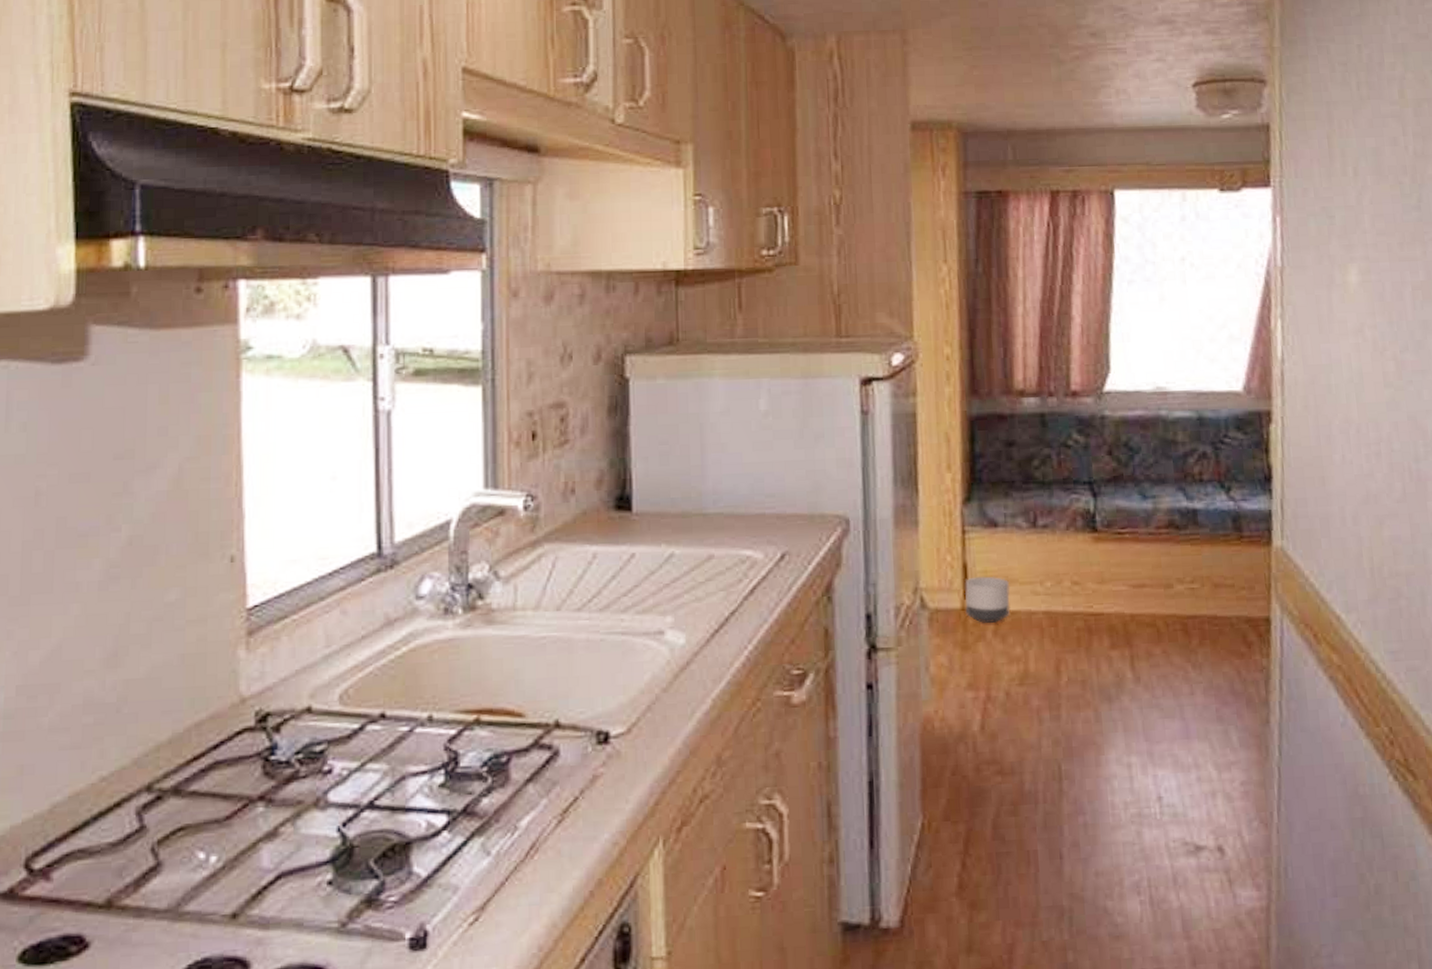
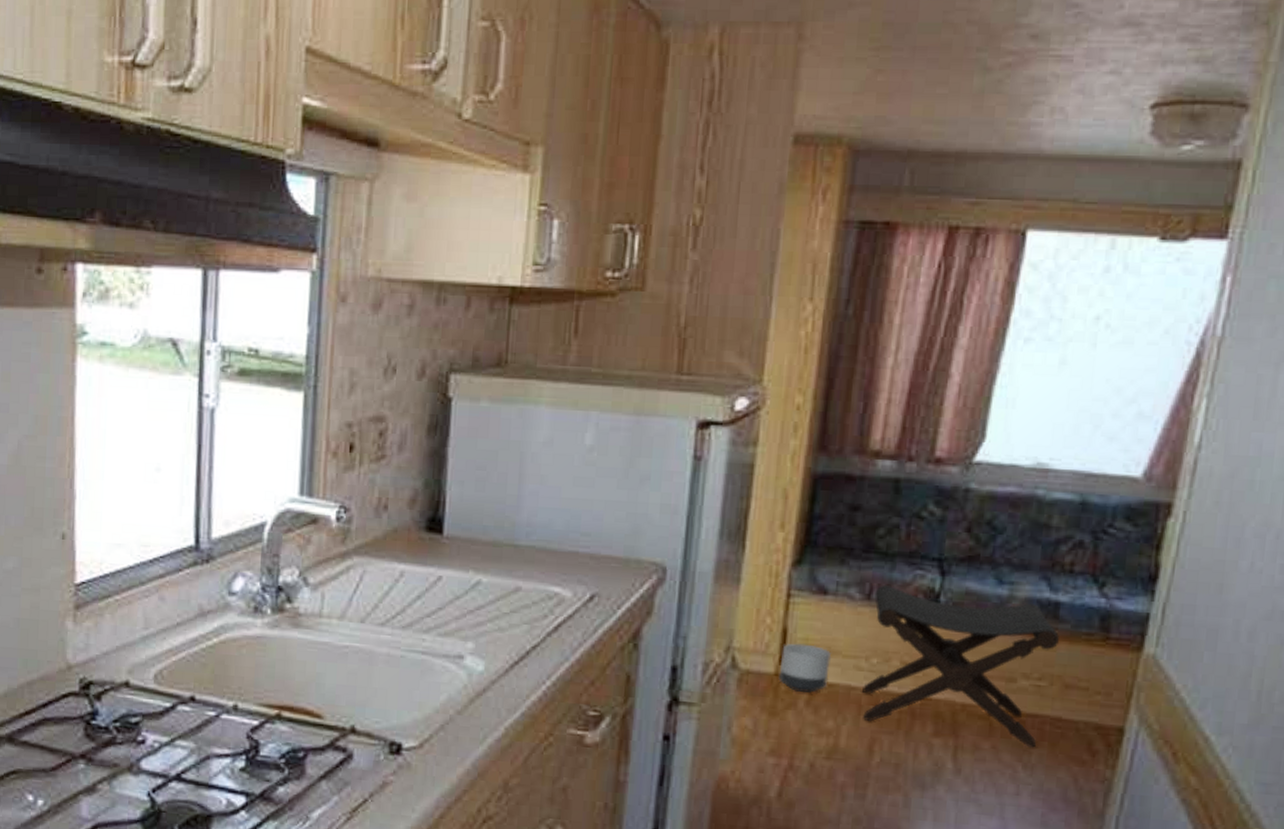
footstool: none [1039,512,1203,648] -> present [862,585,1060,748]

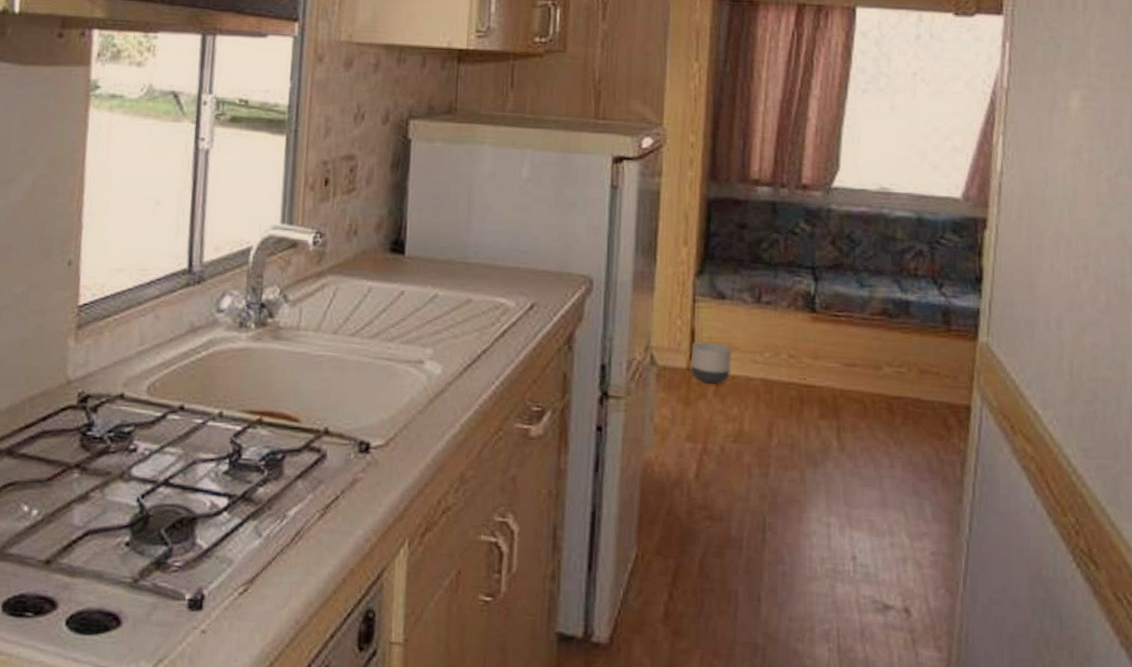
footstool: present [862,585,1060,748] -> none [759,290,913,426]

